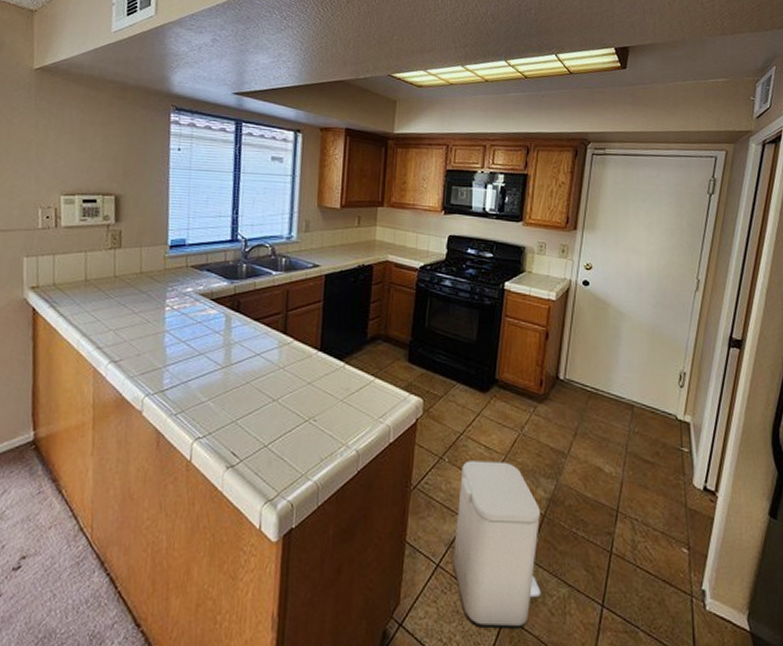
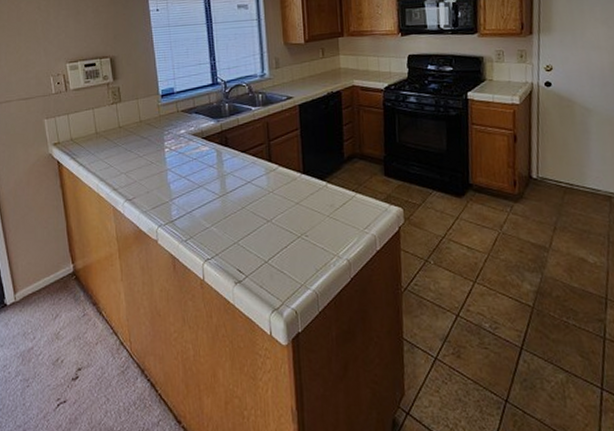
pedal bin: present [453,460,541,630] -> none [447,260,539,414]

